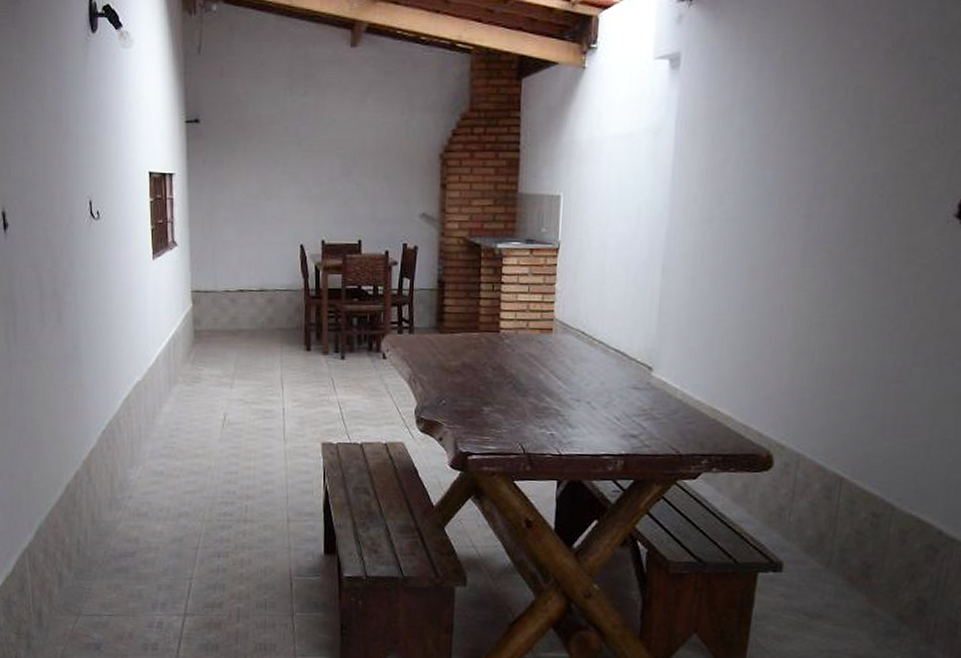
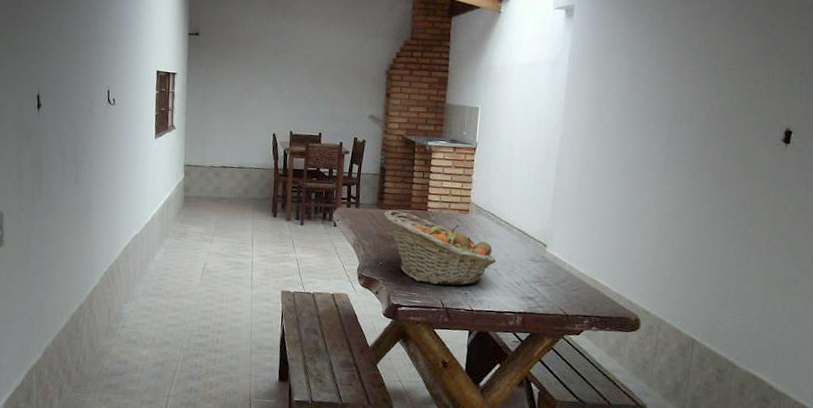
fruit basket: none [443,334,589,426] -> present [382,210,496,286]

